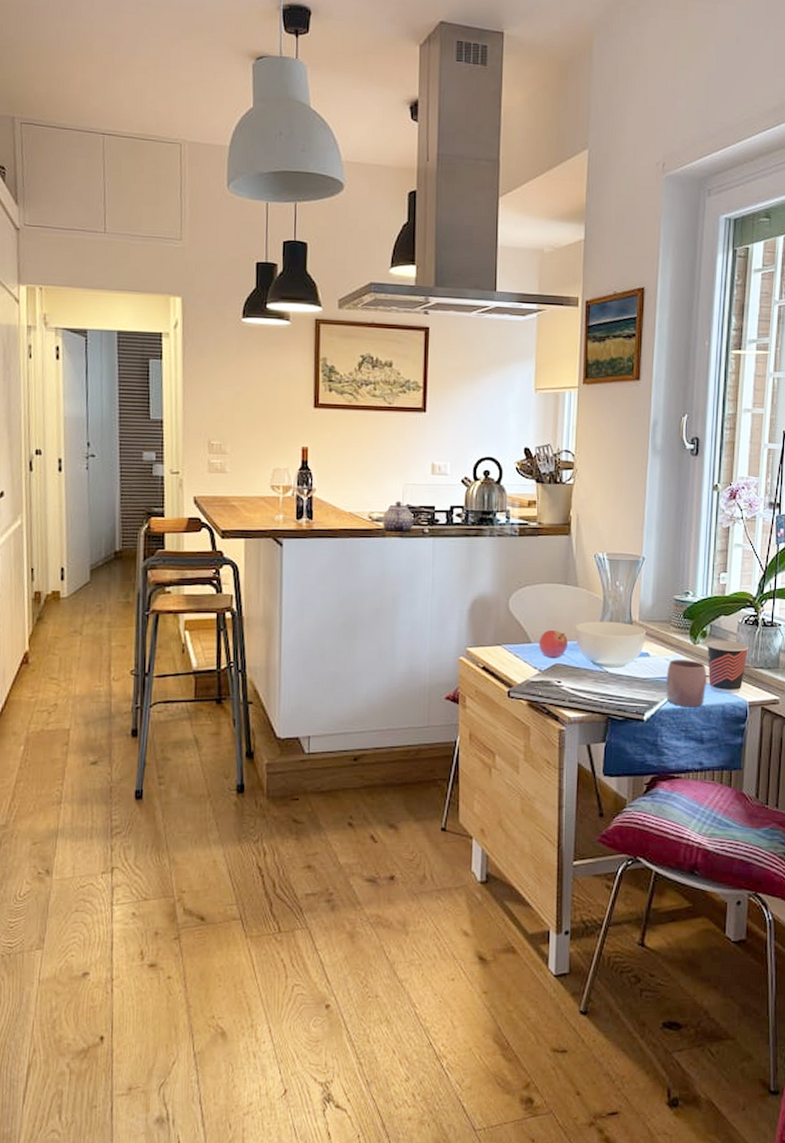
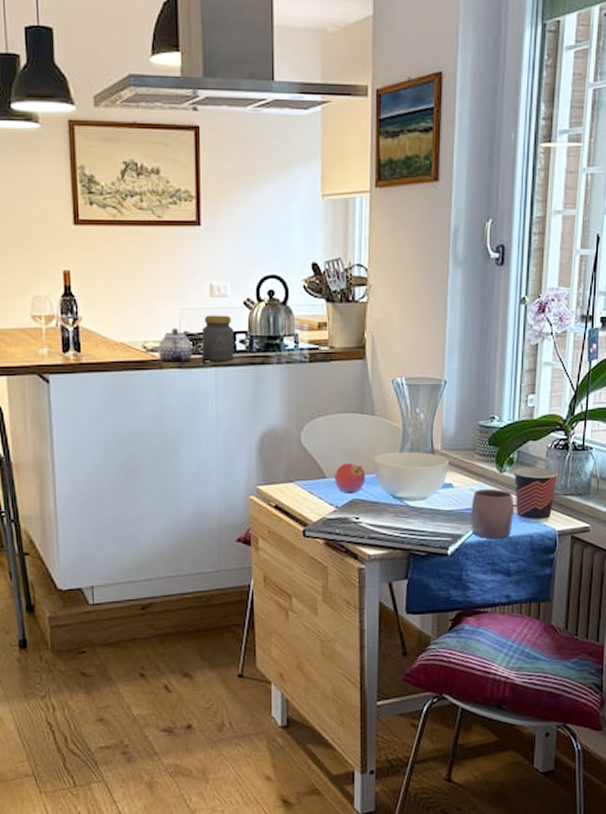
jar: none [421,491,452,533] -> present [201,315,234,362]

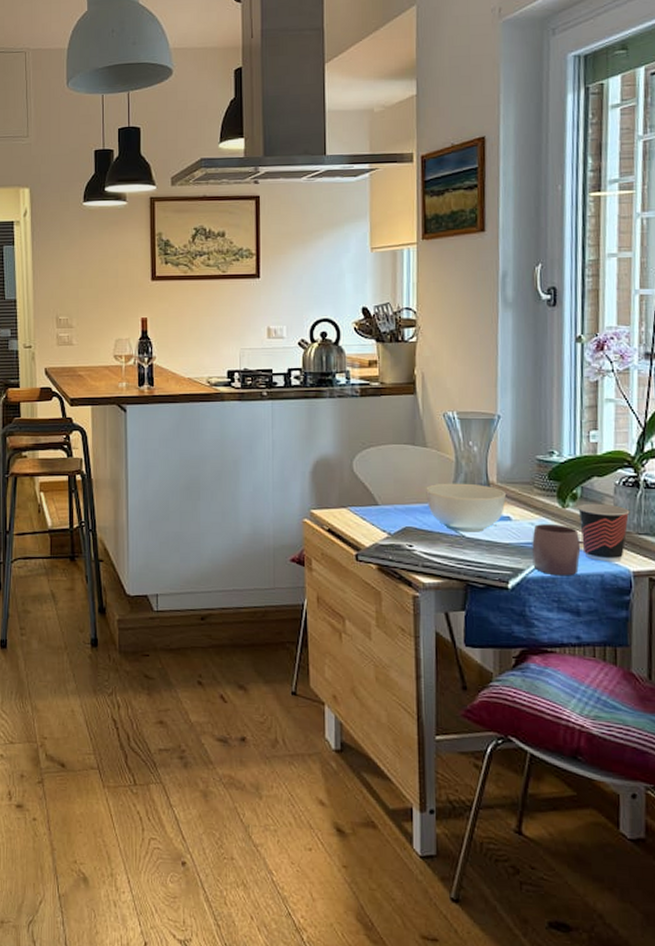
teapot: present [157,327,193,364] -> none [220,365,252,397]
jar: present [201,315,234,362] -> none [259,354,290,395]
fruit: present [335,463,365,495] -> none [387,491,418,522]

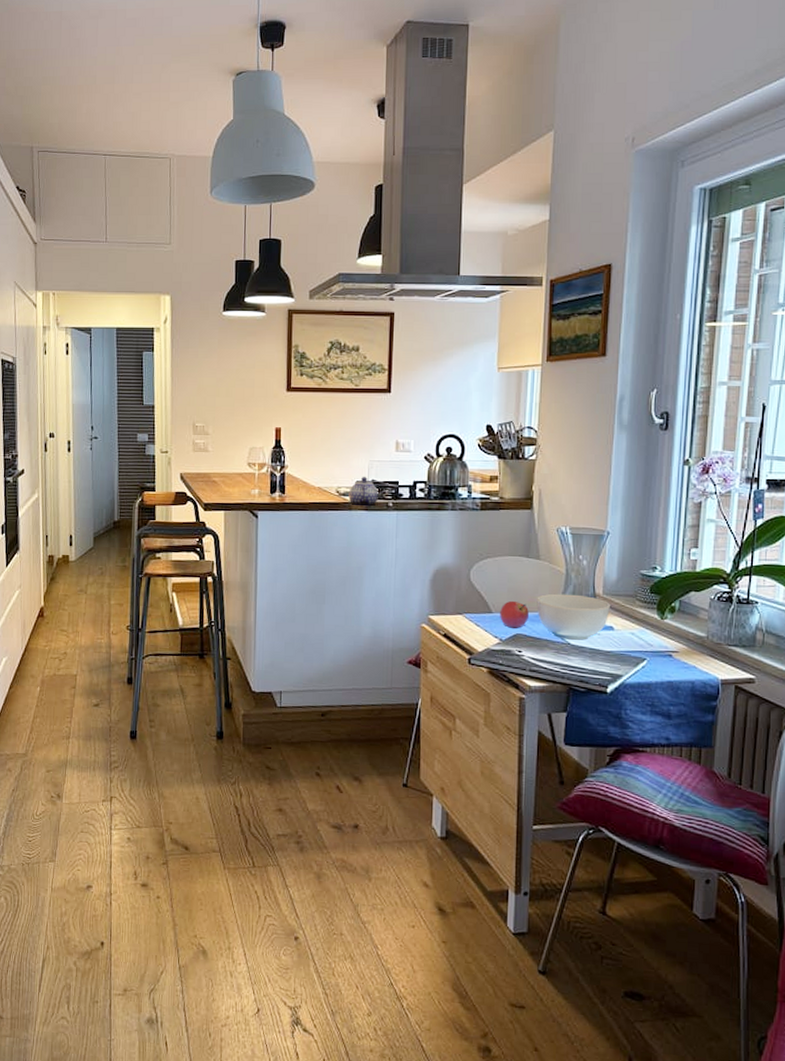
teapot: none [220,365,252,397] -> present [348,476,378,507]
fruit: none [387,491,418,522] -> present [500,600,529,630]
mug: present [532,524,581,576] -> none [631,634,676,683]
cup: present [578,503,630,562] -> none [675,616,722,671]

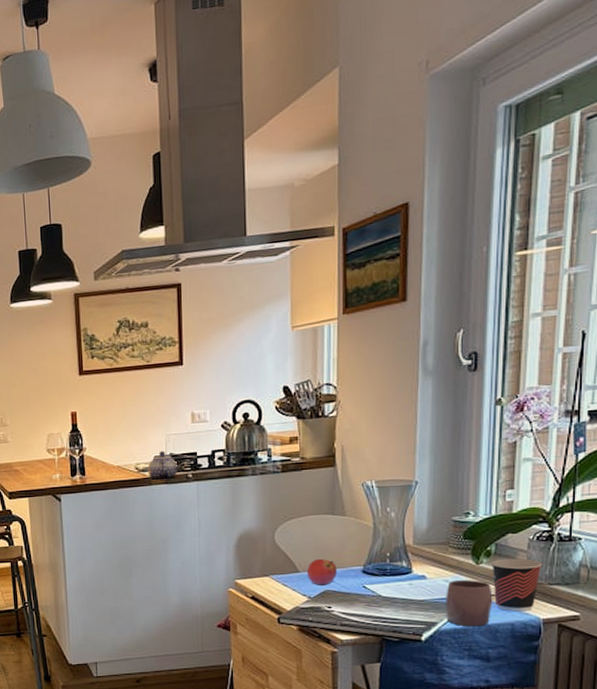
bowl: present [536,593,610,641] -> none [344,547,421,593]
mug: none [631,634,676,683] -> present [446,580,493,627]
cup: none [675,616,722,671] -> present [491,558,543,612]

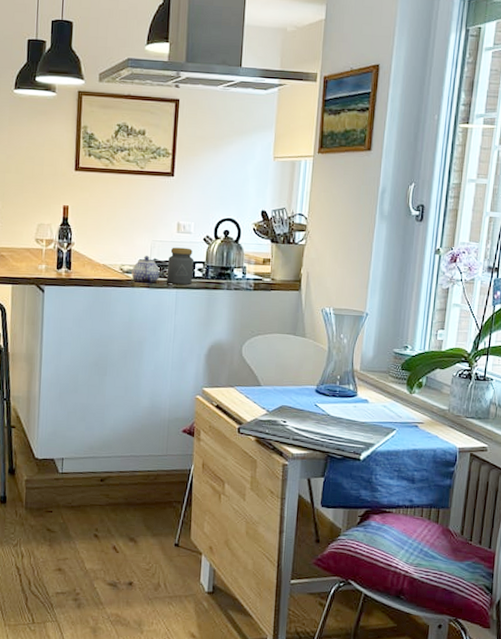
jar: none [184,437,214,477] -> present [166,247,194,285]
fruit: present [307,558,337,587] -> none [268,375,294,402]
mug: present [446,580,493,627] -> none [382,406,421,451]
cup: present [491,558,543,612] -> none [422,390,462,440]

